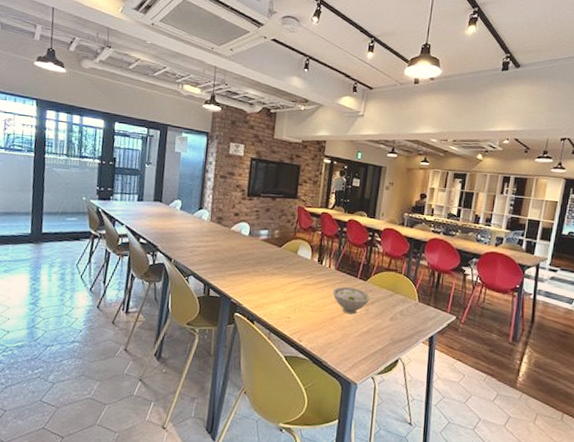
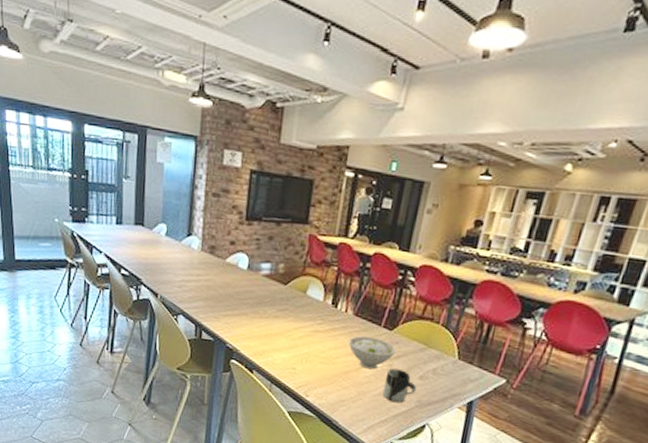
cup: none [362,312,389,342] -> present [382,368,417,404]

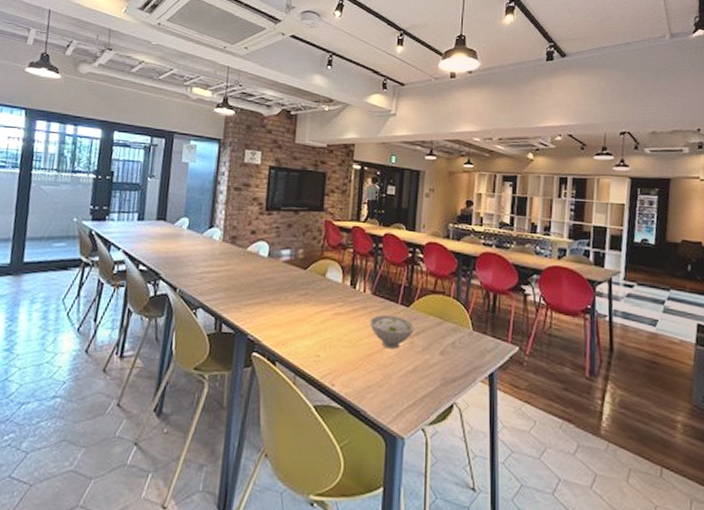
cup: present [382,368,417,404] -> none [407,346,440,383]

